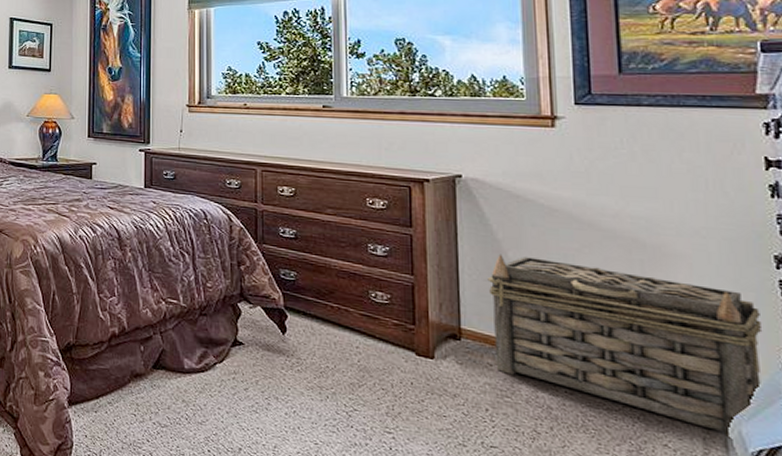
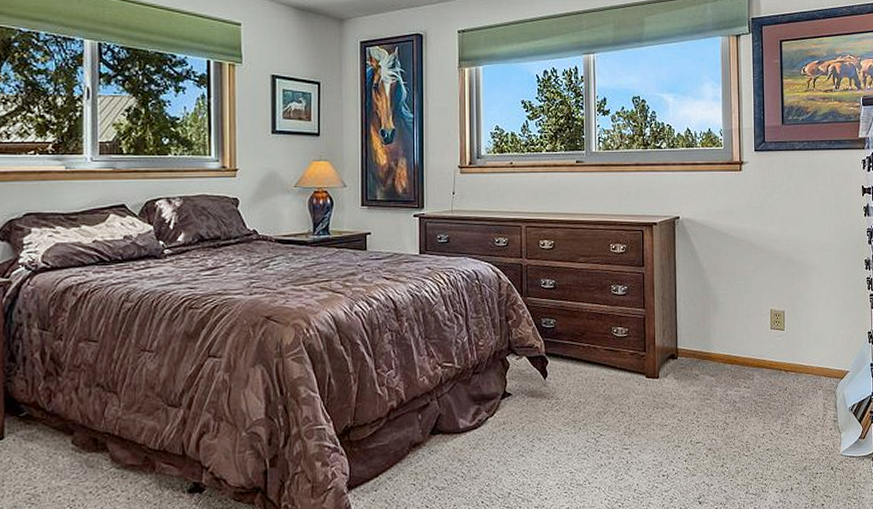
basket: present [487,254,763,439] -> none [696,281,857,400]

